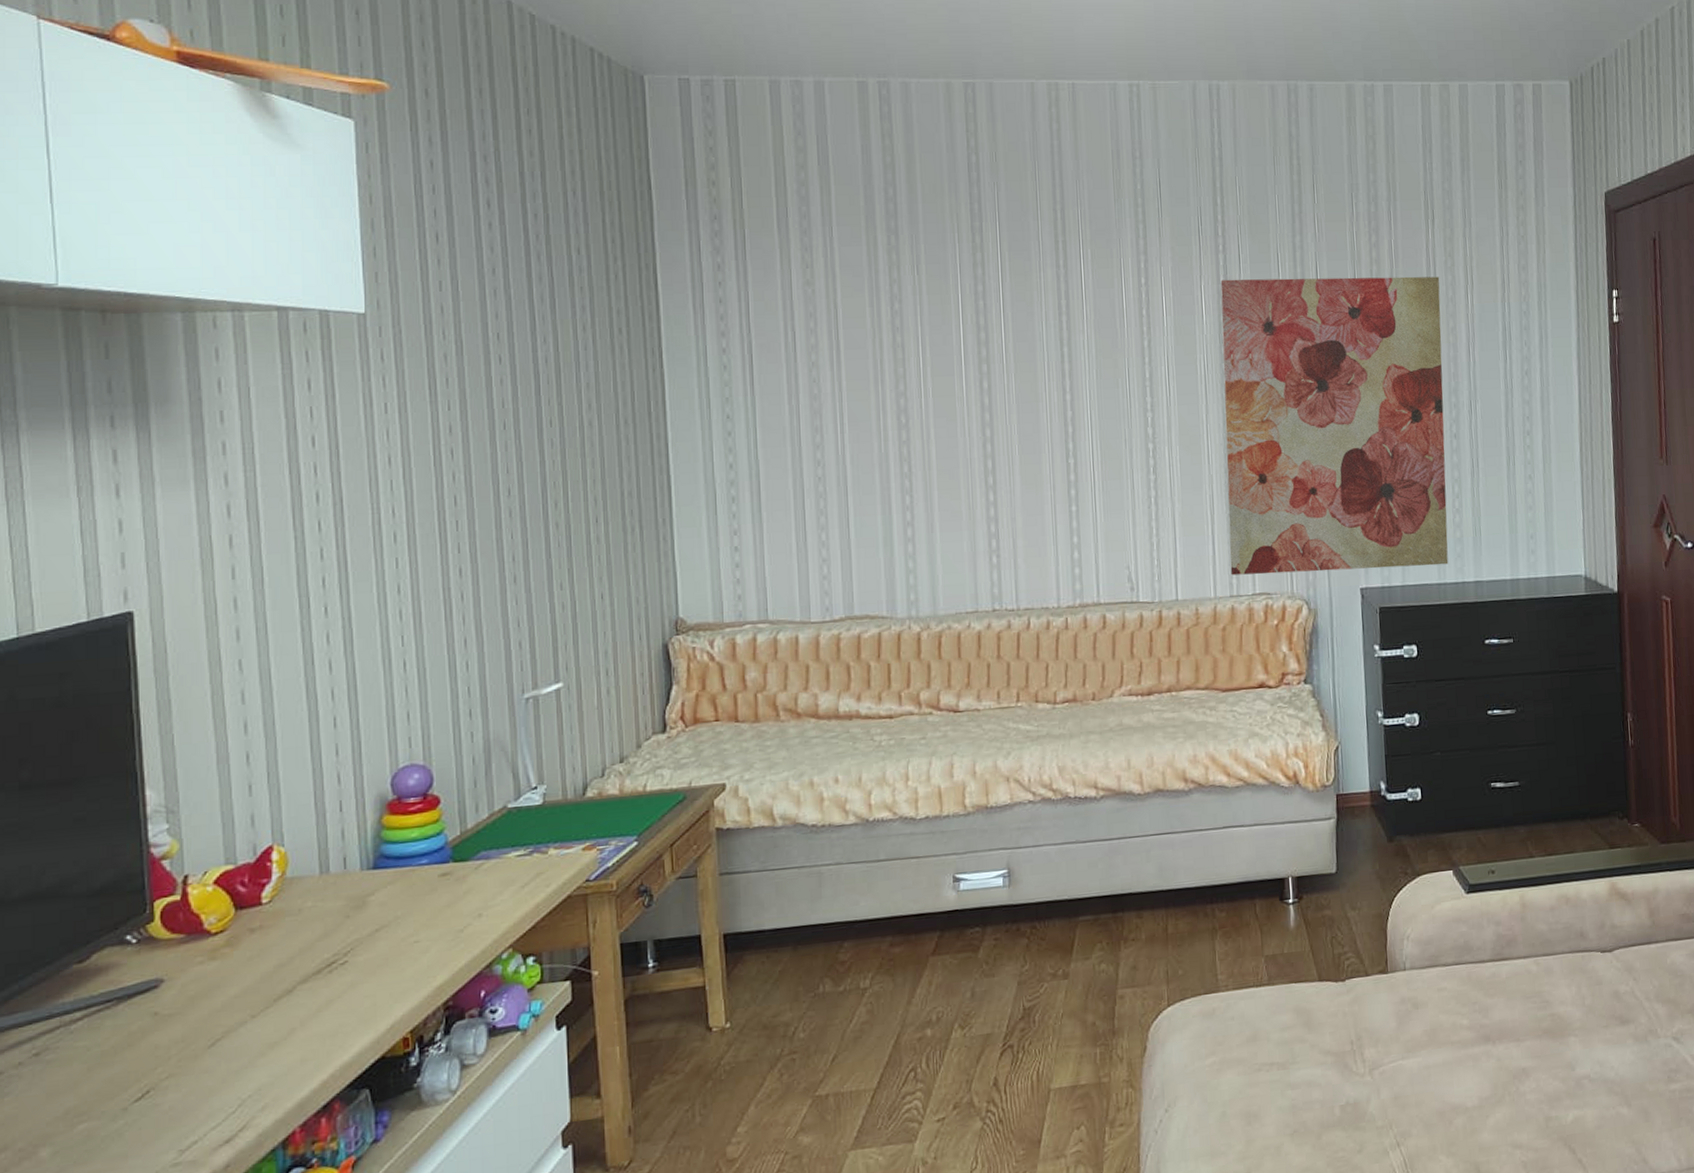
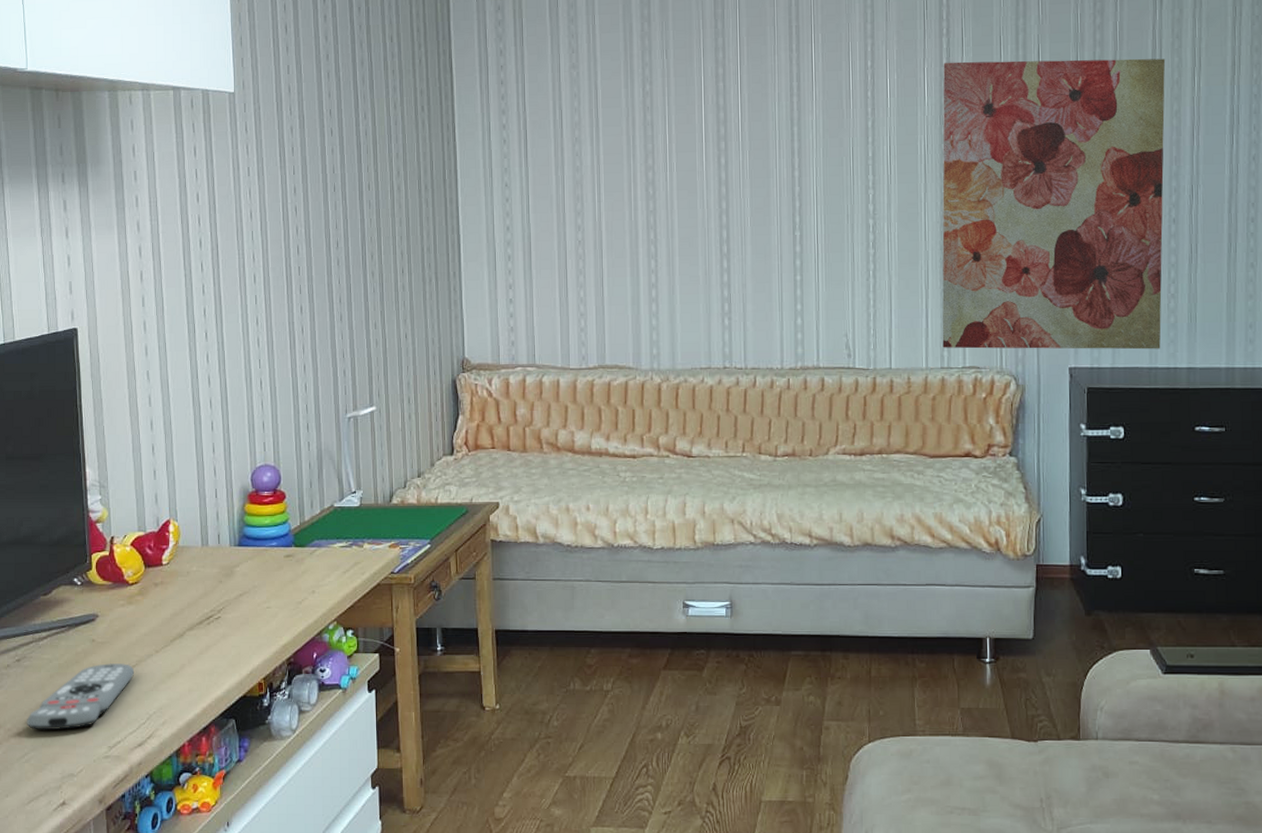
remote control: none [48,1038,220,1144] -> present [26,663,135,730]

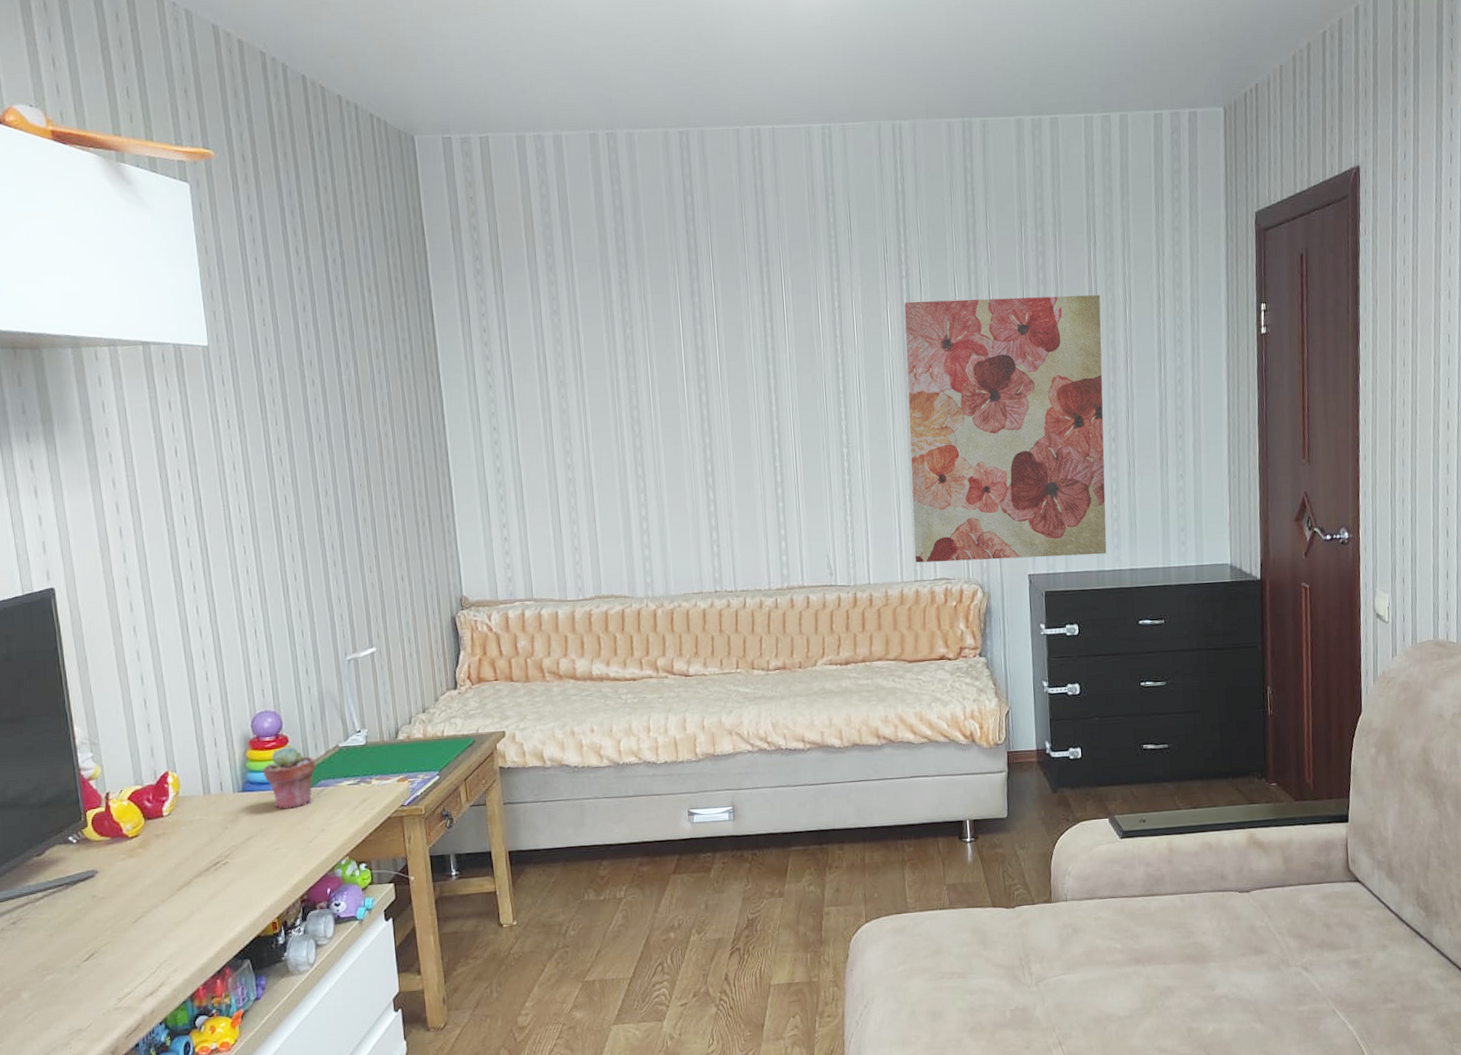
remote control: present [26,663,135,730] -> none [26,916,141,990]
potted succulent: none [259,502,310,568] -> present [262,746,315,810]

